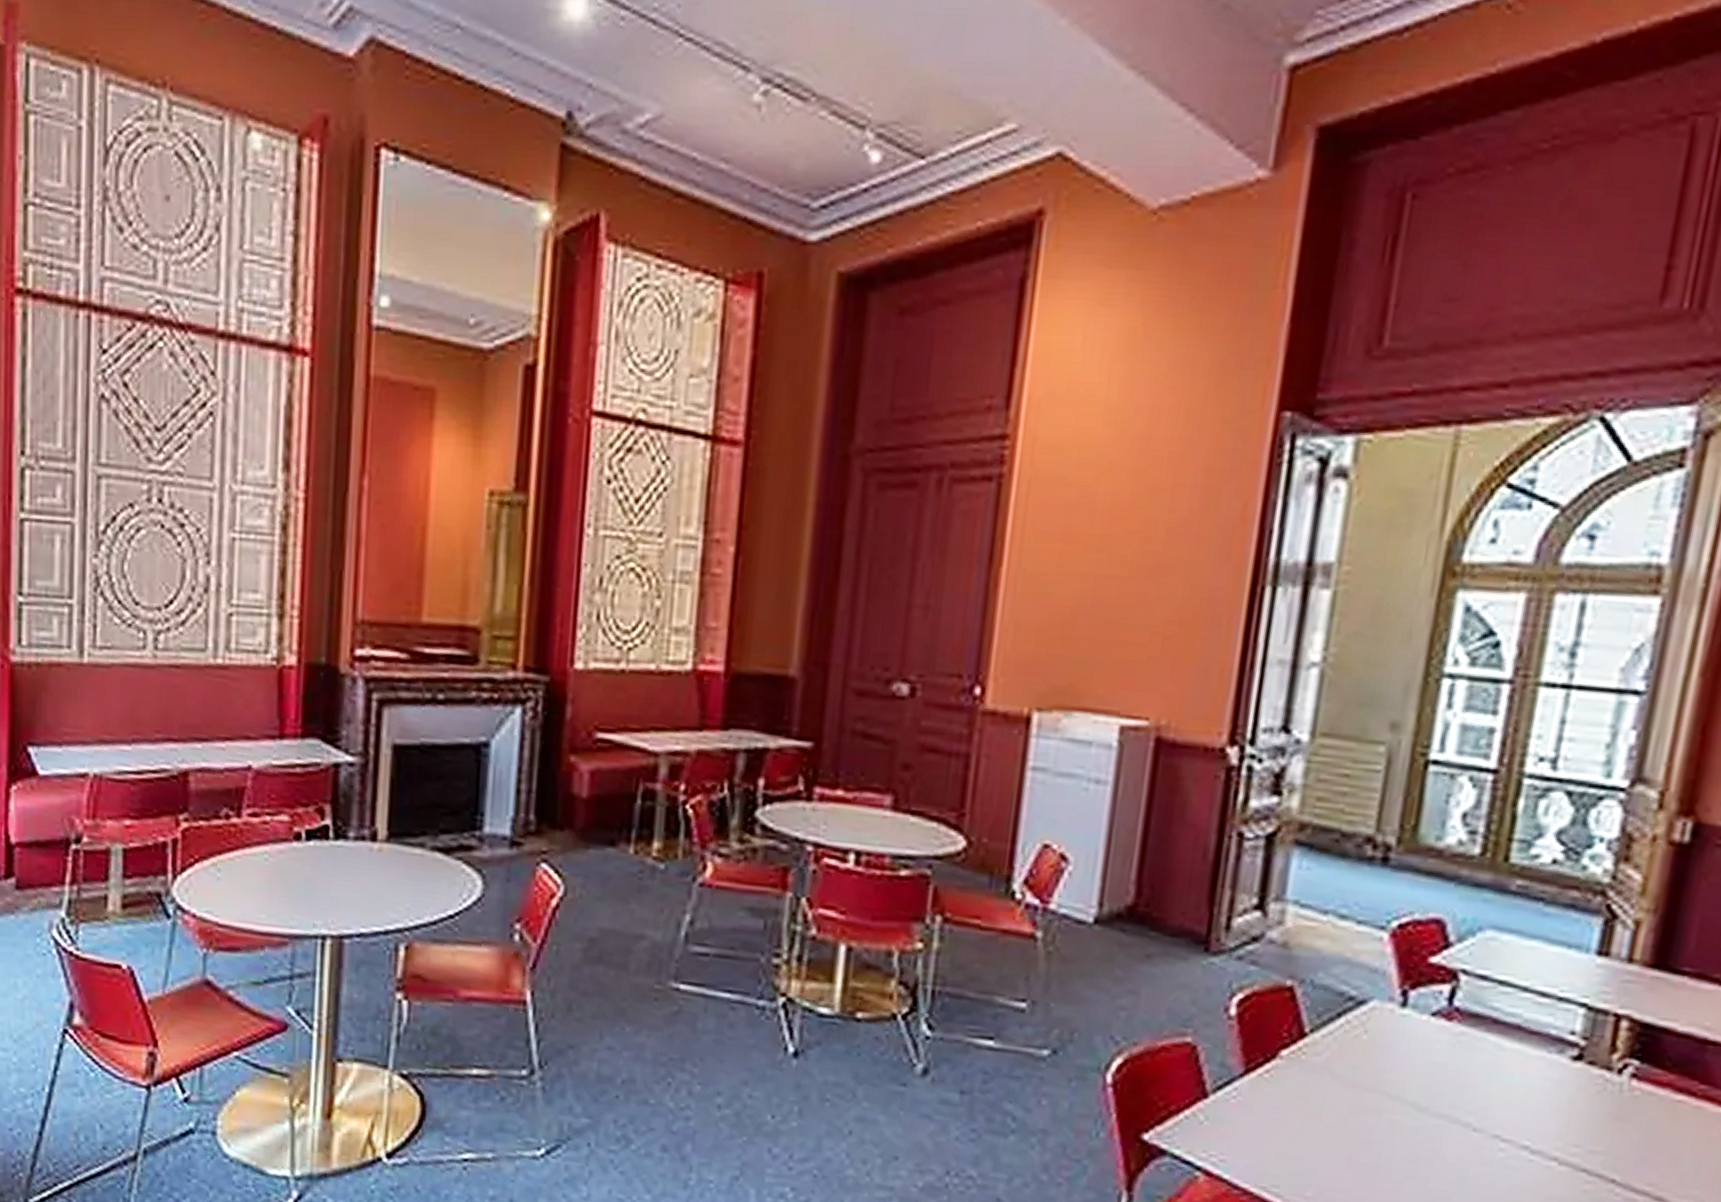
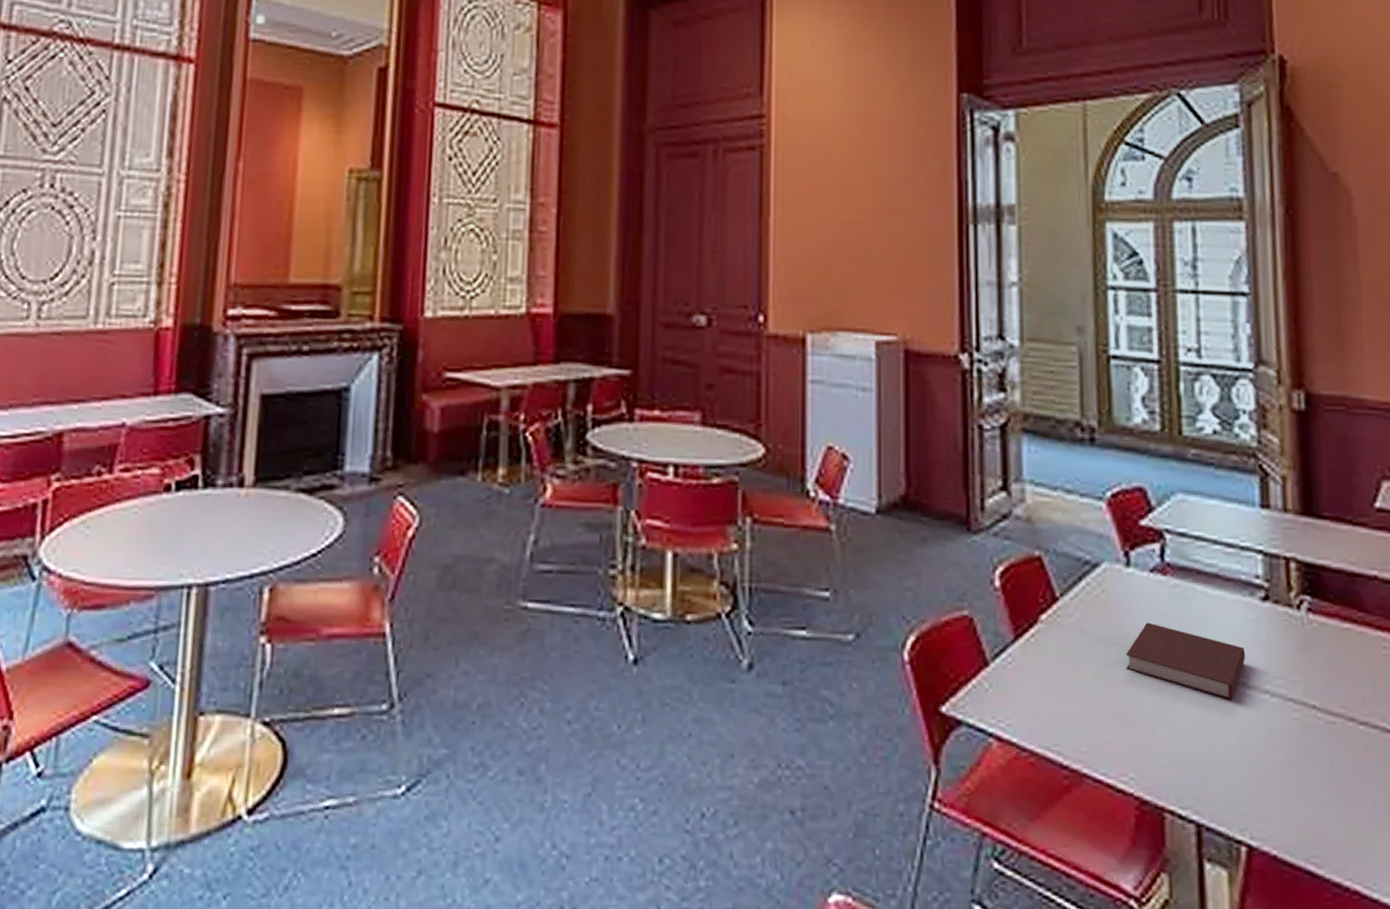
notebook: none [1378,1070,1537,1164] -> present [1125,622,1246,701]

